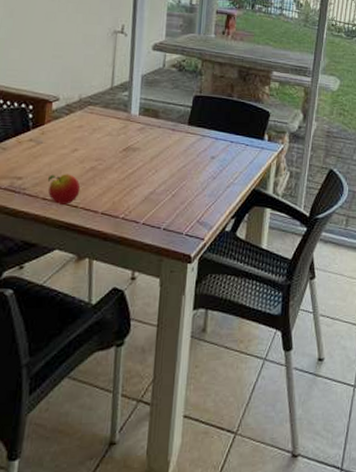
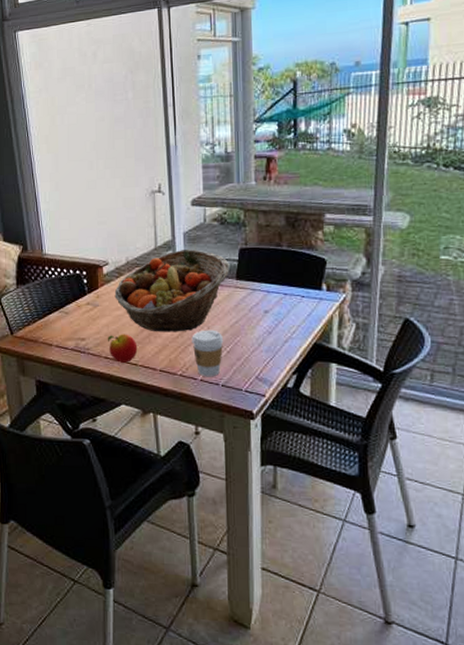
fruit basket: none [61,92,183,174] -> present [114,249,230,332]
coffee cup: none [138,173,169,221] -> present [192,329,223,377]

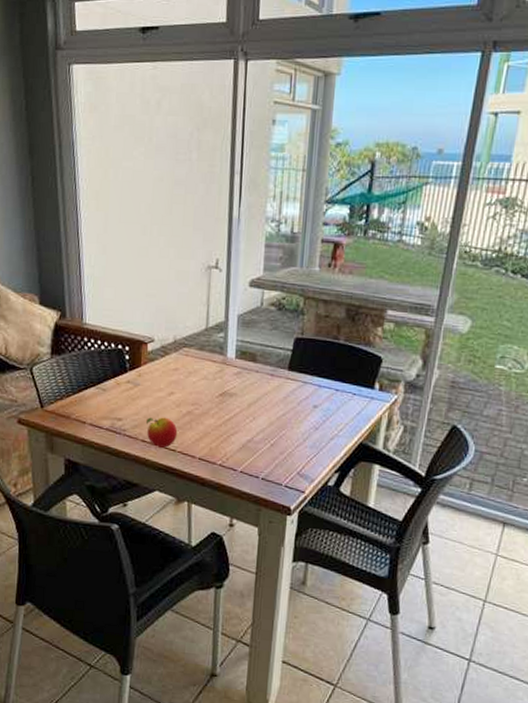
fruit basket: present [114,249,230,332] -> none [157,333,283,420]
coffee cup: present [192,329,223,377] -> none [235,420,268,470]

